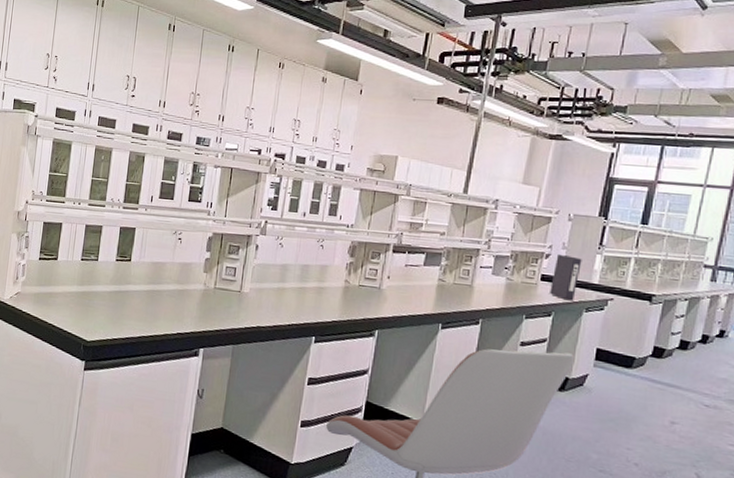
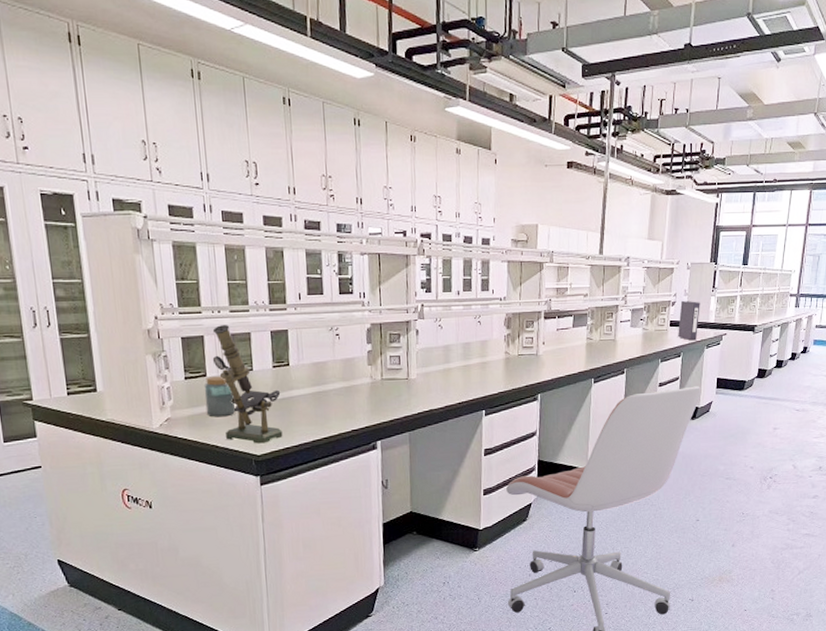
peanut butter: none [50,260,77,300] -> present [204,376,236,417]
microscope: none [63,216,119,331] -> present [212,325,283,444]

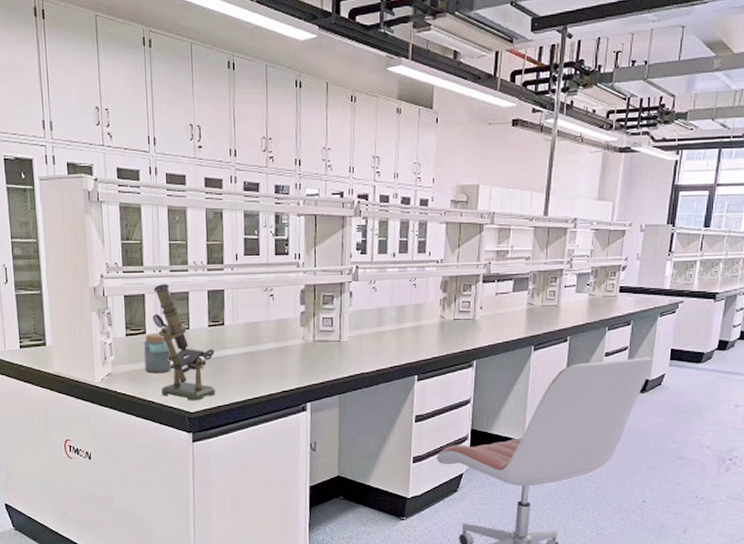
binder: present [678,300,700,341] -> none [628,264,654,308]

